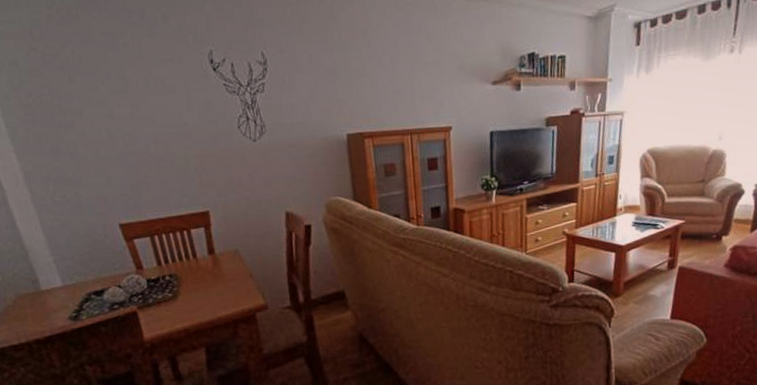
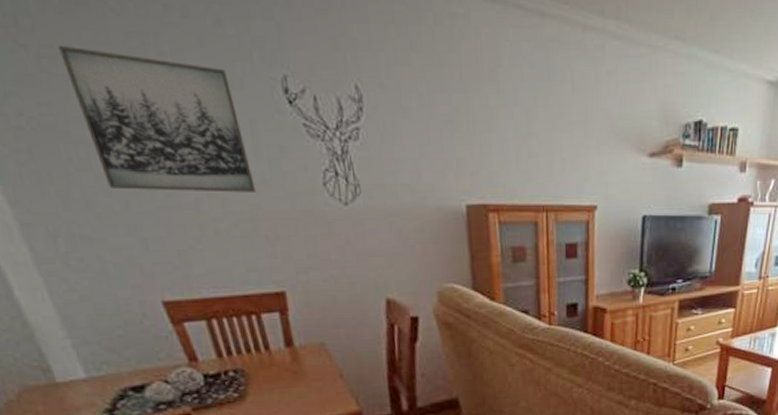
wall art: none [58,45,189,143] -> present [58,44,256,193]

